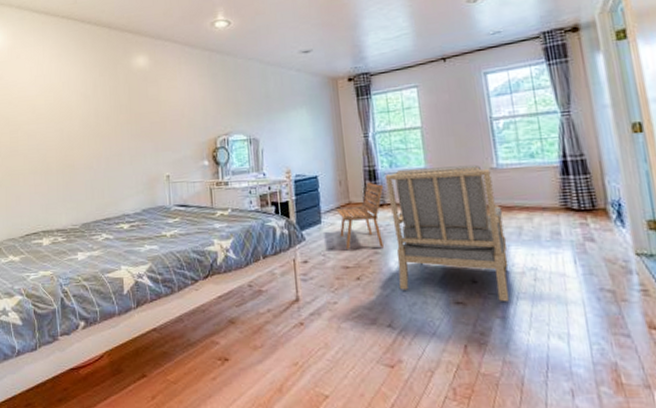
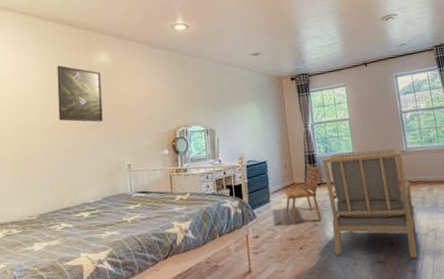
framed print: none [96,70,141,130] -> present [57,65,103,122]

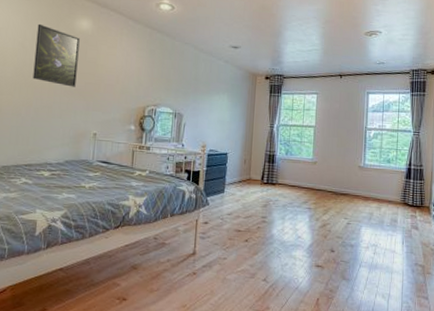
bench: present [282,165,321,223] -> none [238,164,278,218]
armchair: present [321,148,418,258] -> none [276,157,362,268]

